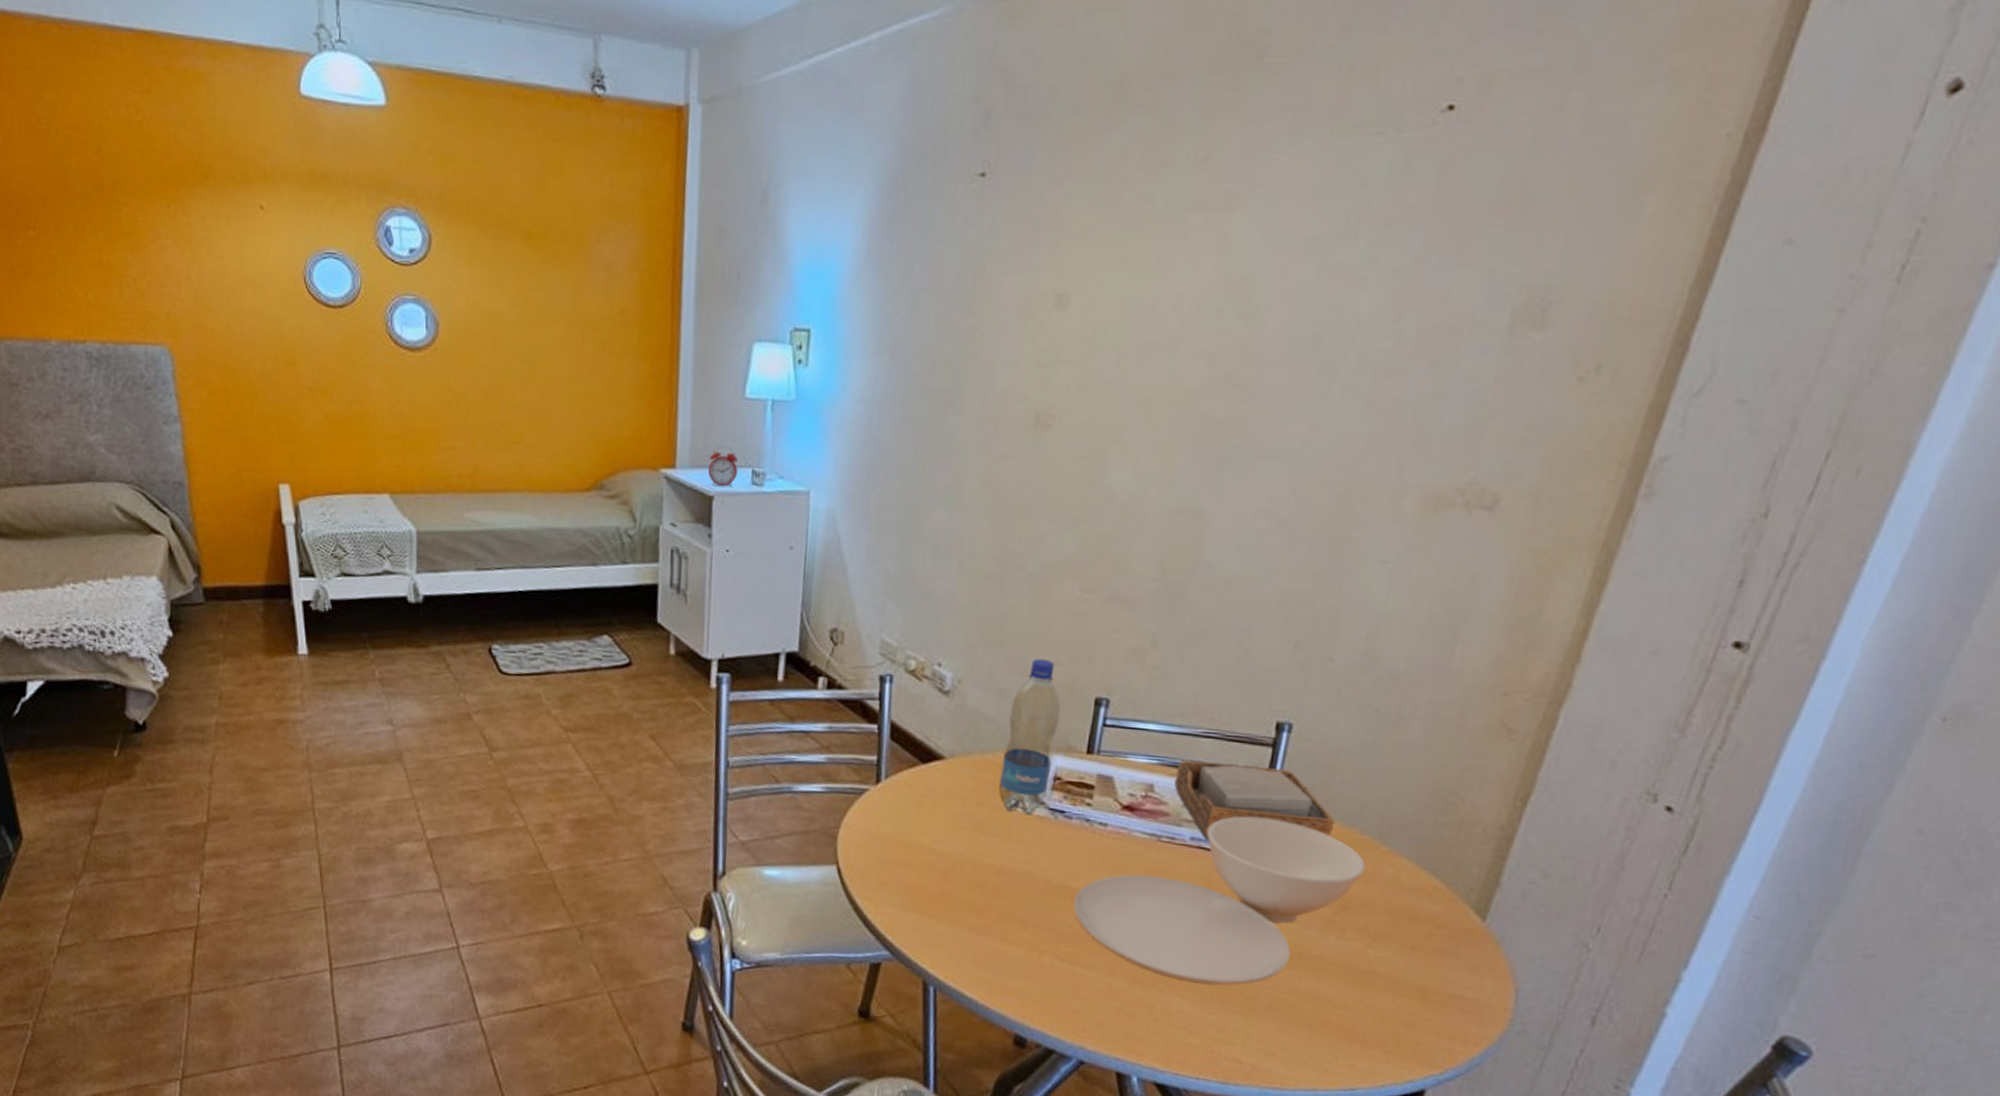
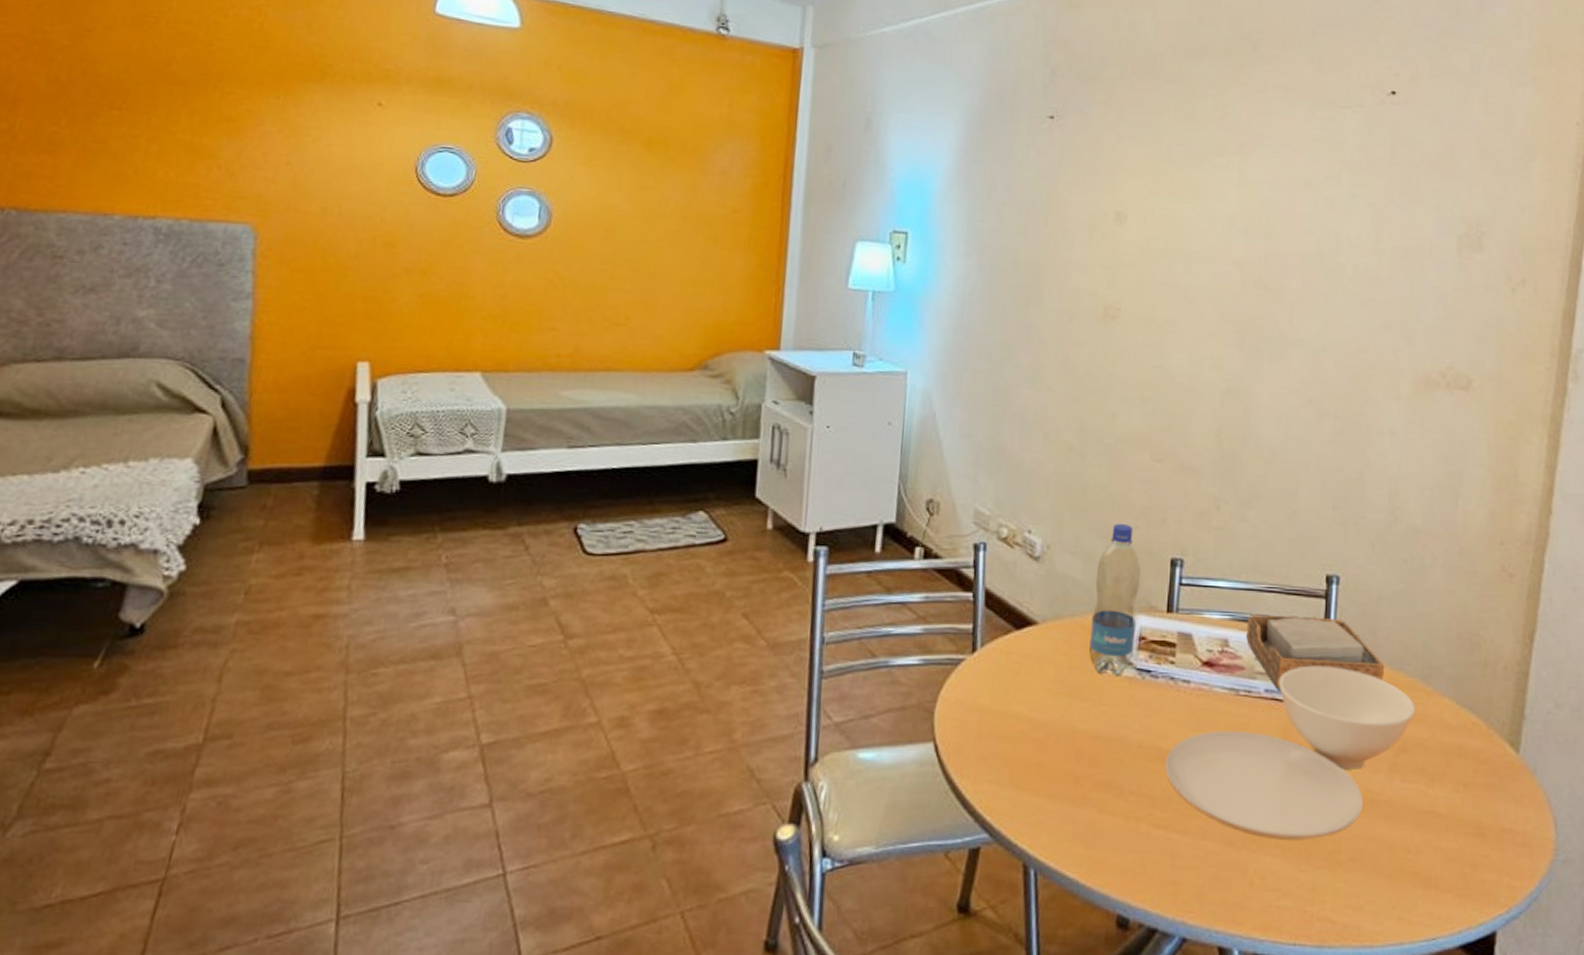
alarm clock: present [707,445,738,487] -> none [810,330,840,368]

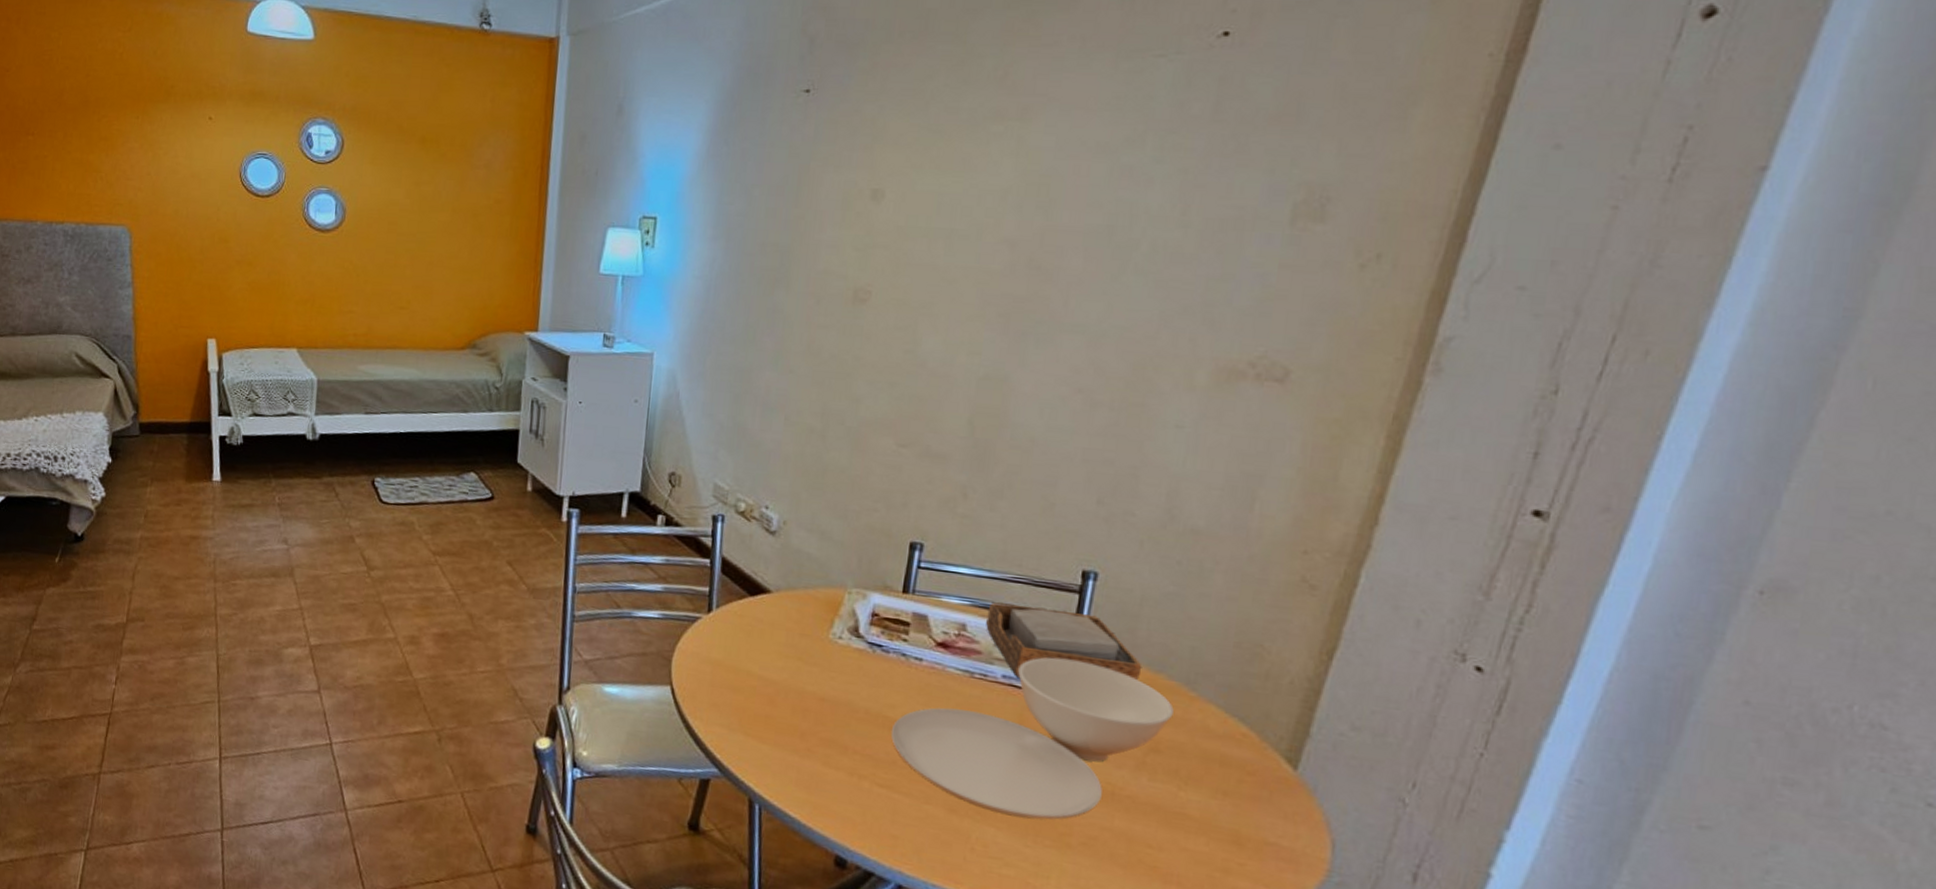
bottle: present [1089,523,1141,675] -> none [820,504,878,647]

